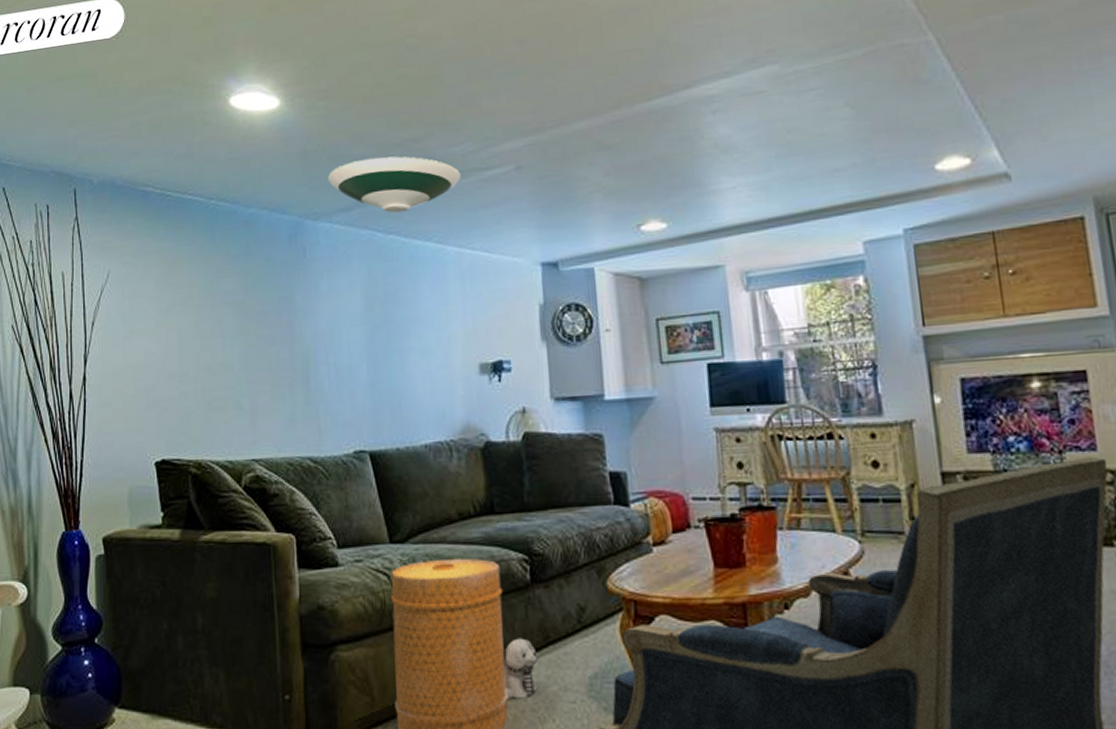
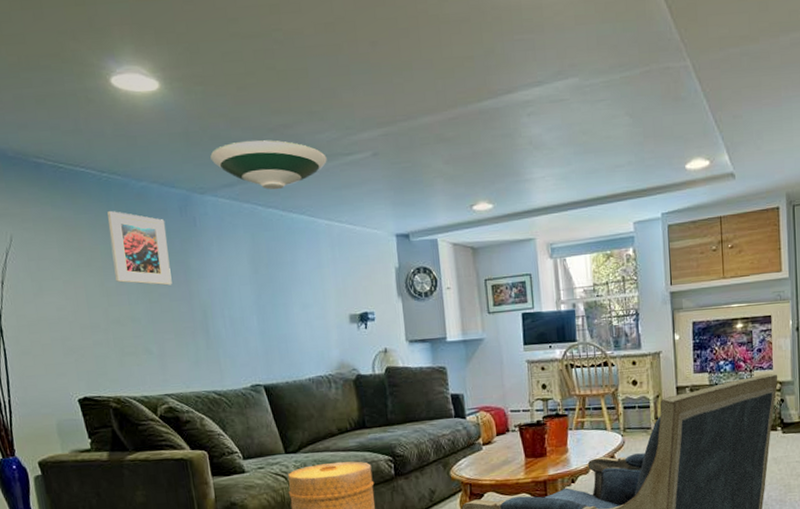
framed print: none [210,241,273,327] -> present [107,211,172,286]

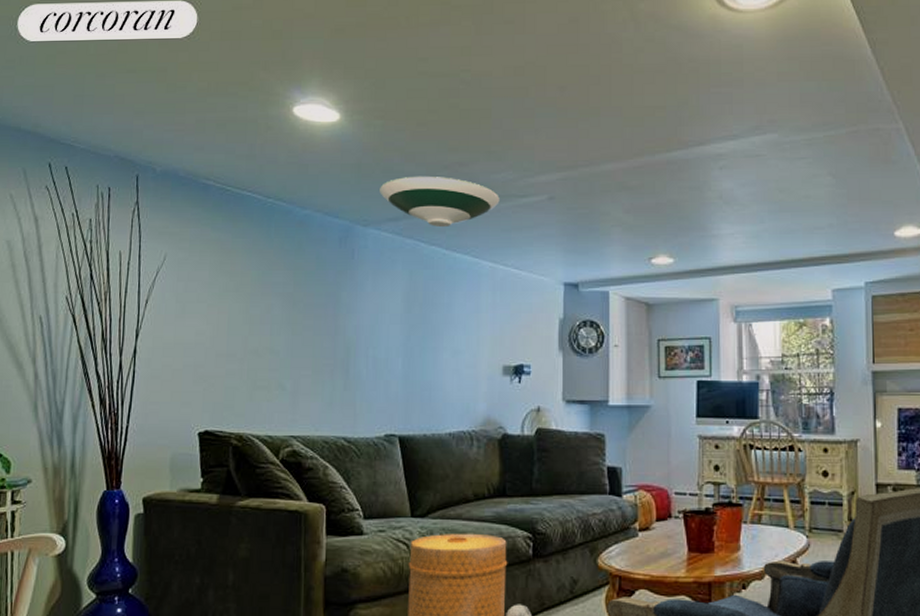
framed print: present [107,211,172,286] -> none [262,237,323,318]

